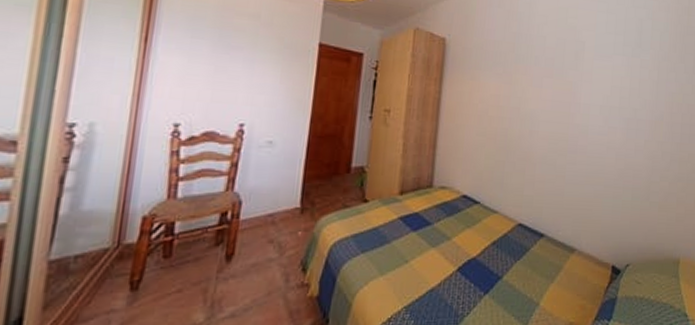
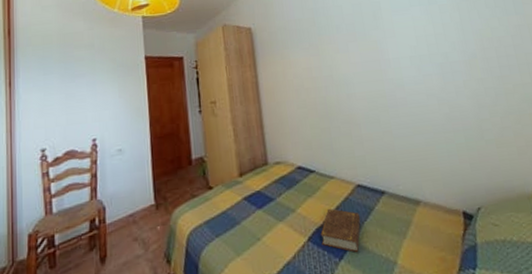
book: none [470,242,515,290] -> present [320,208,361,253]

